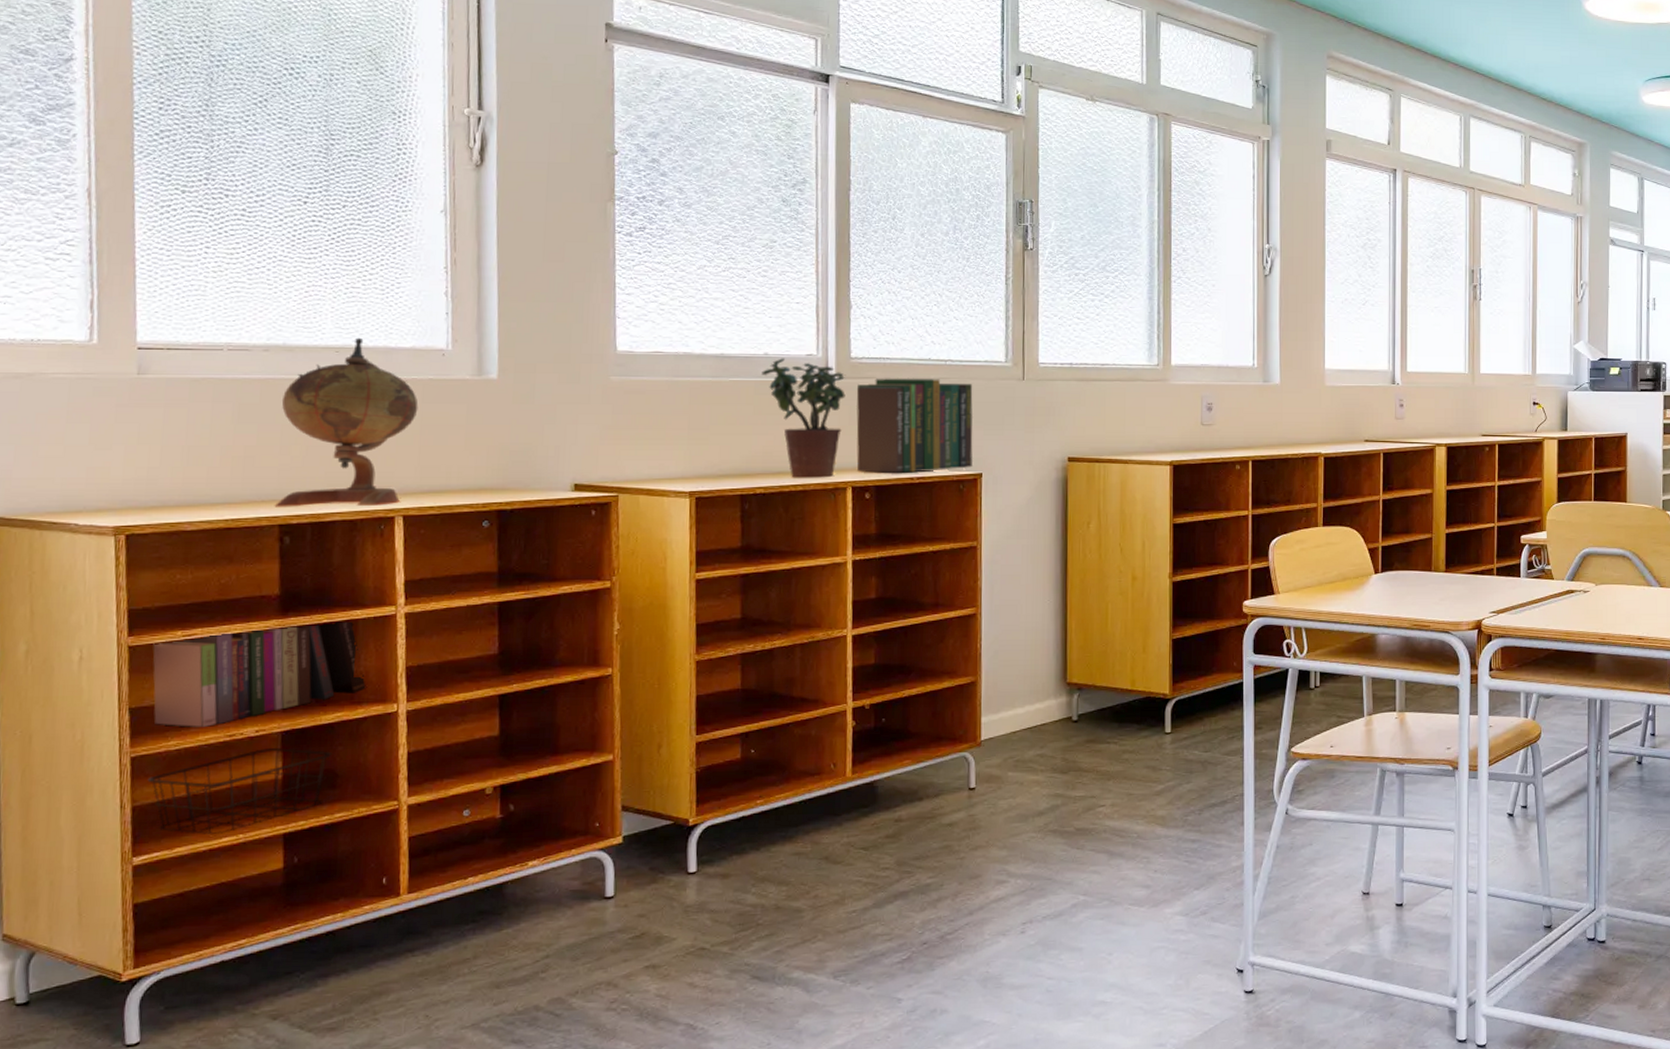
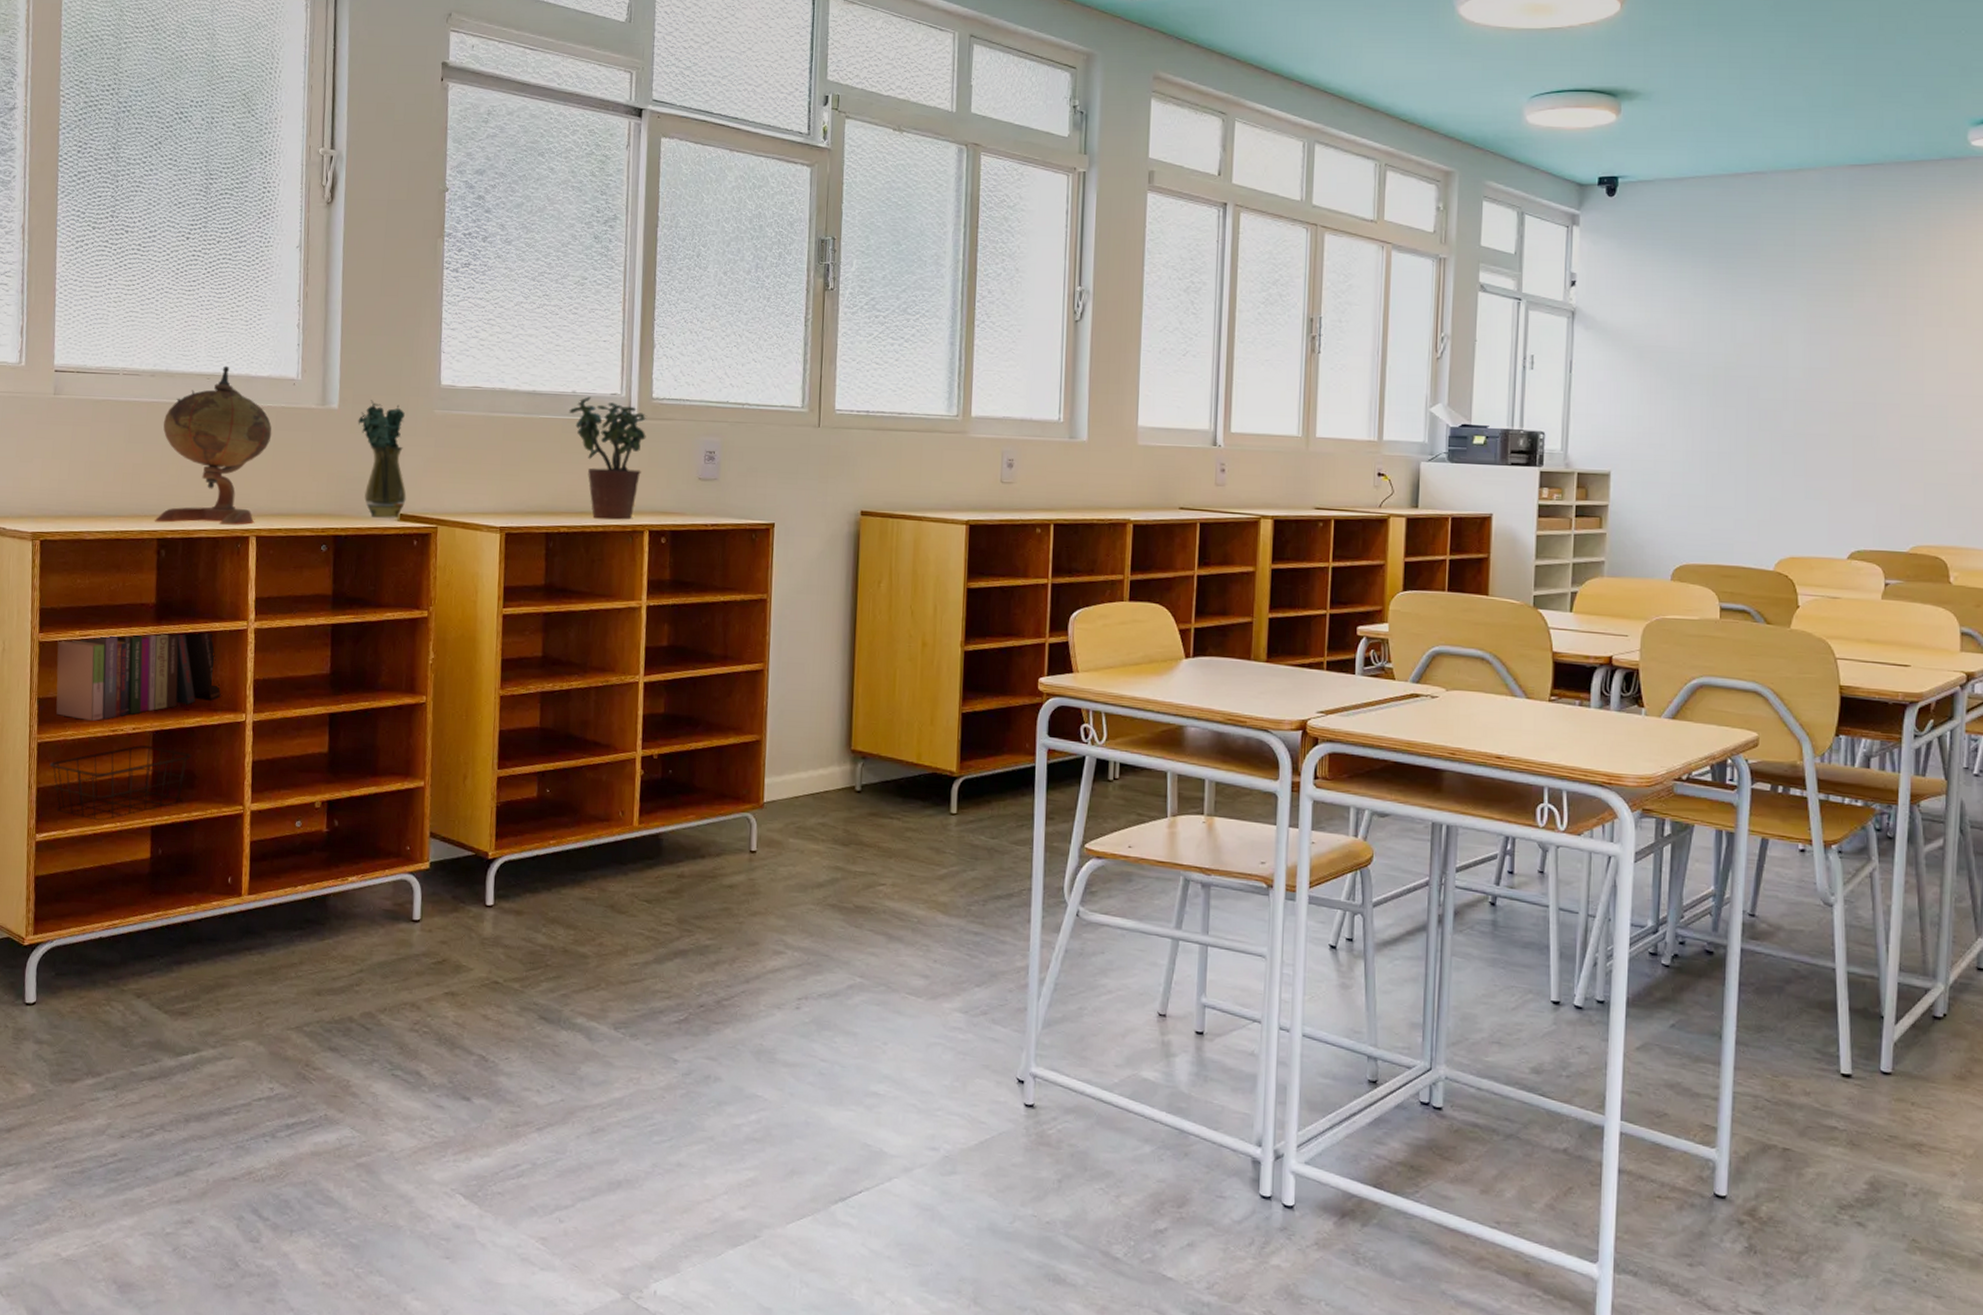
vase: none [521,368,582,490] -> present [358,400,407,519]
books: present [856,378,973,473] -> none [654,420,769,519]

